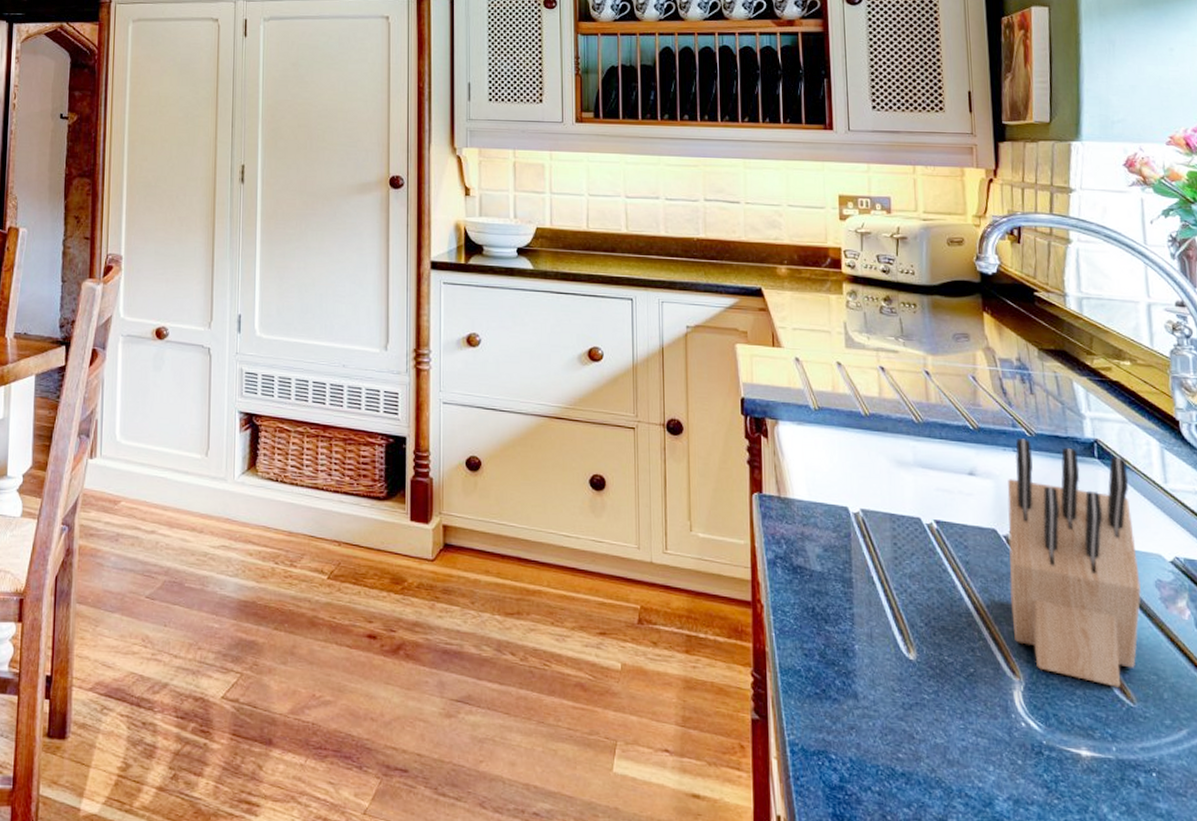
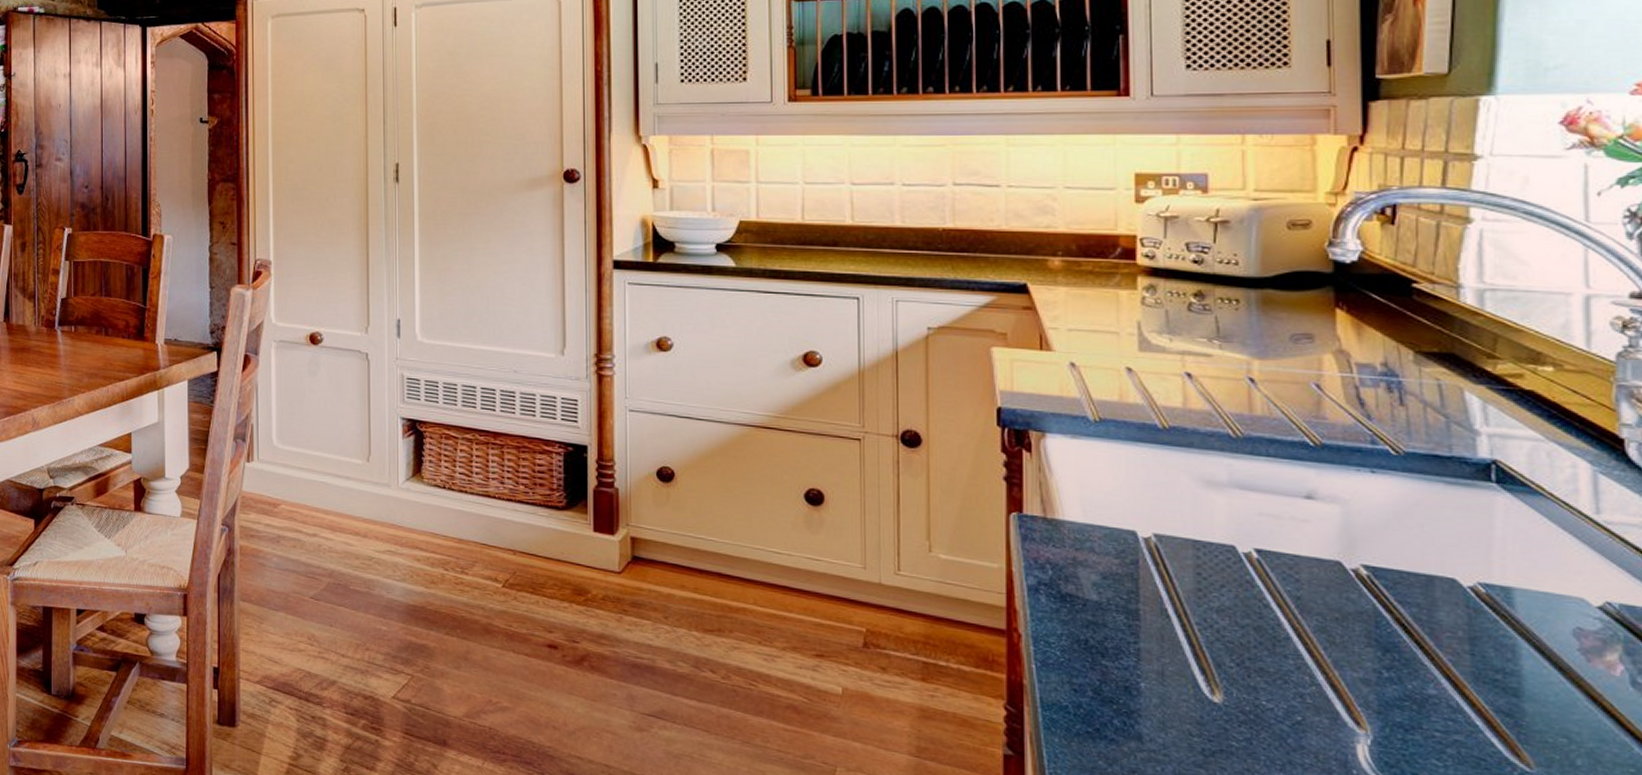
knife block: present [1007,438,1141,687] -> none [1358,457,1550,749]

